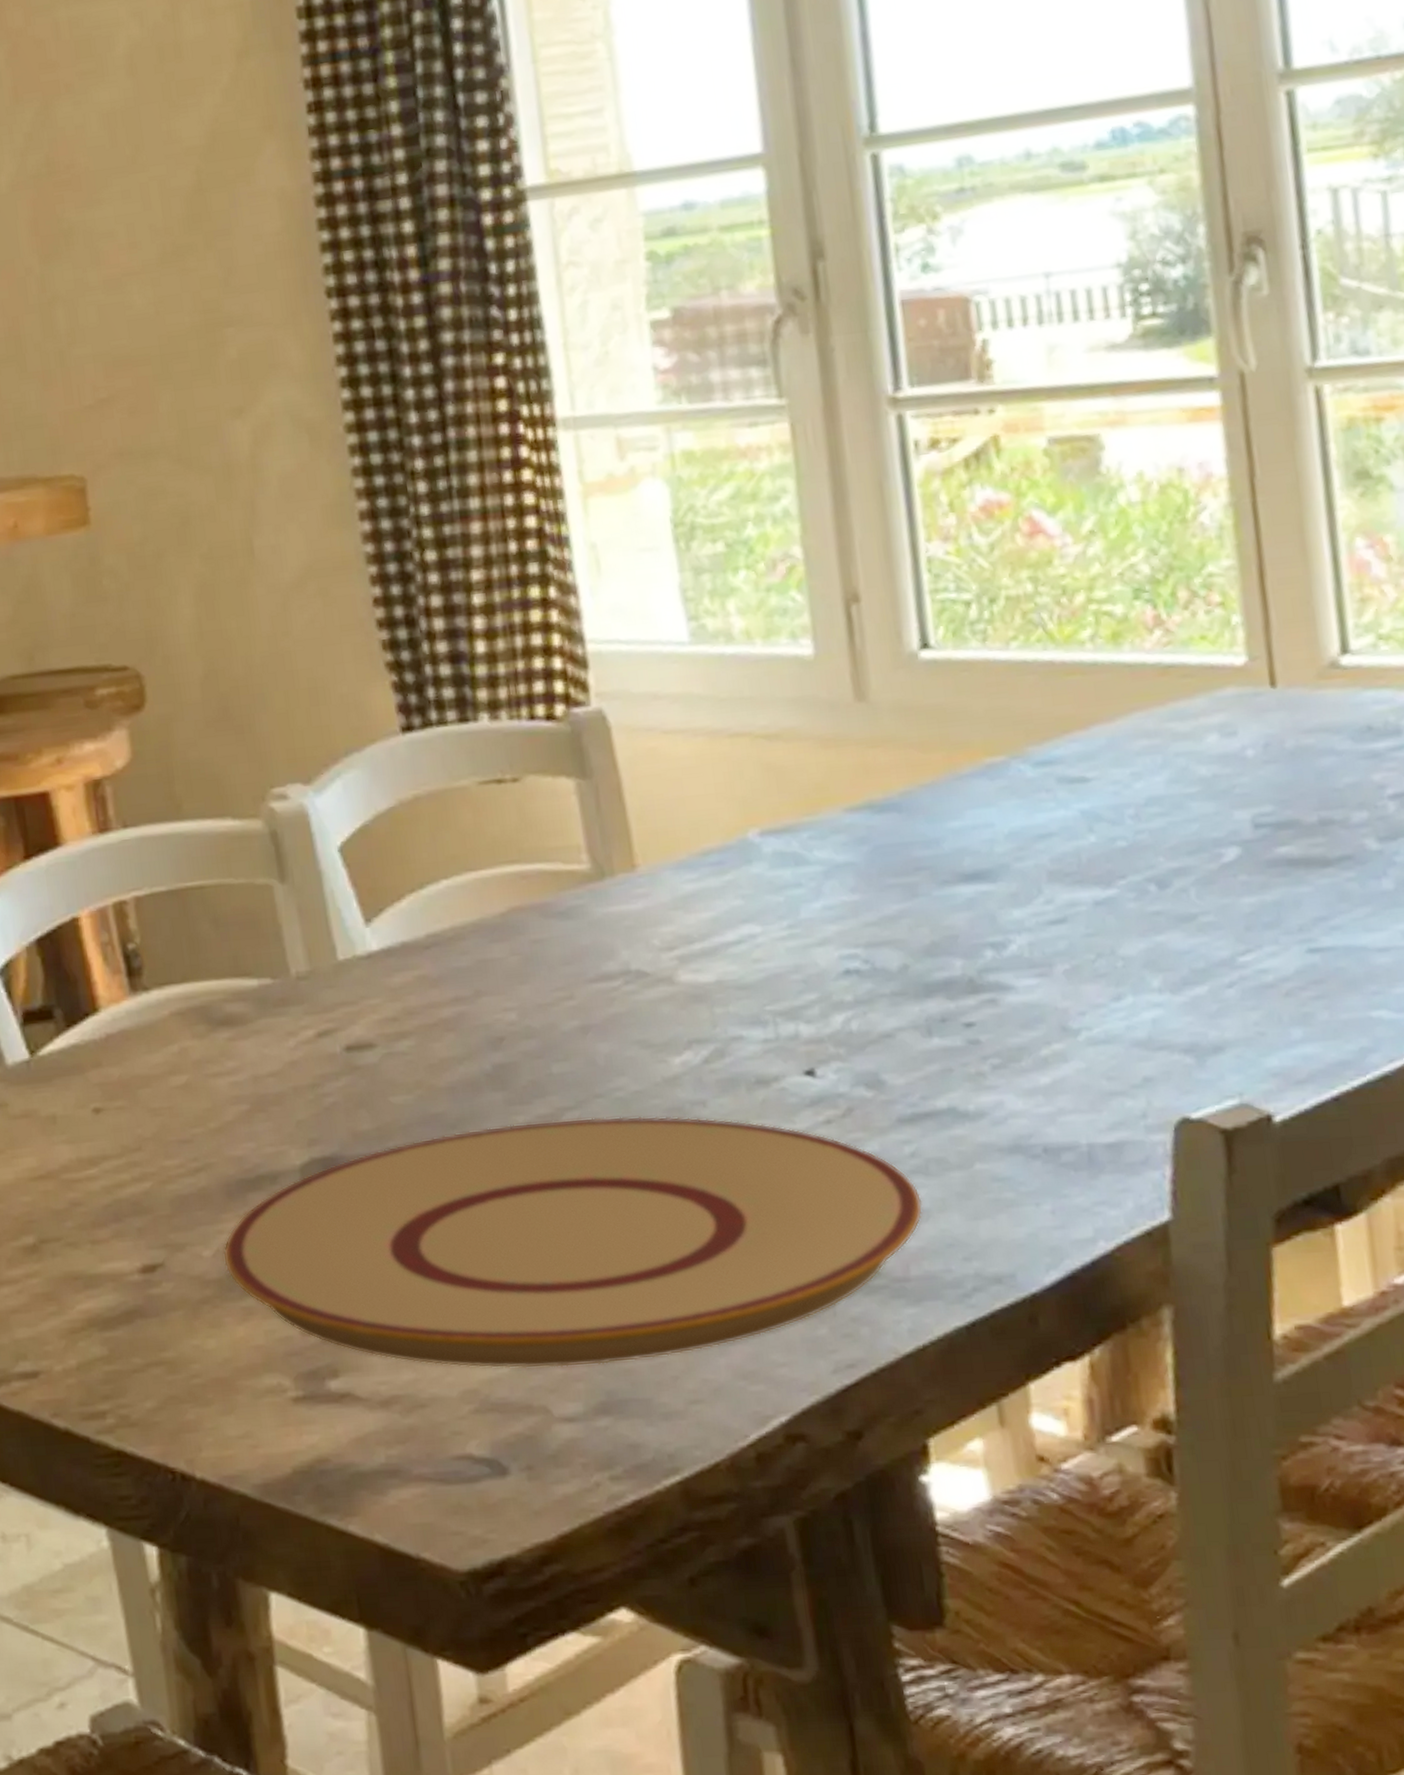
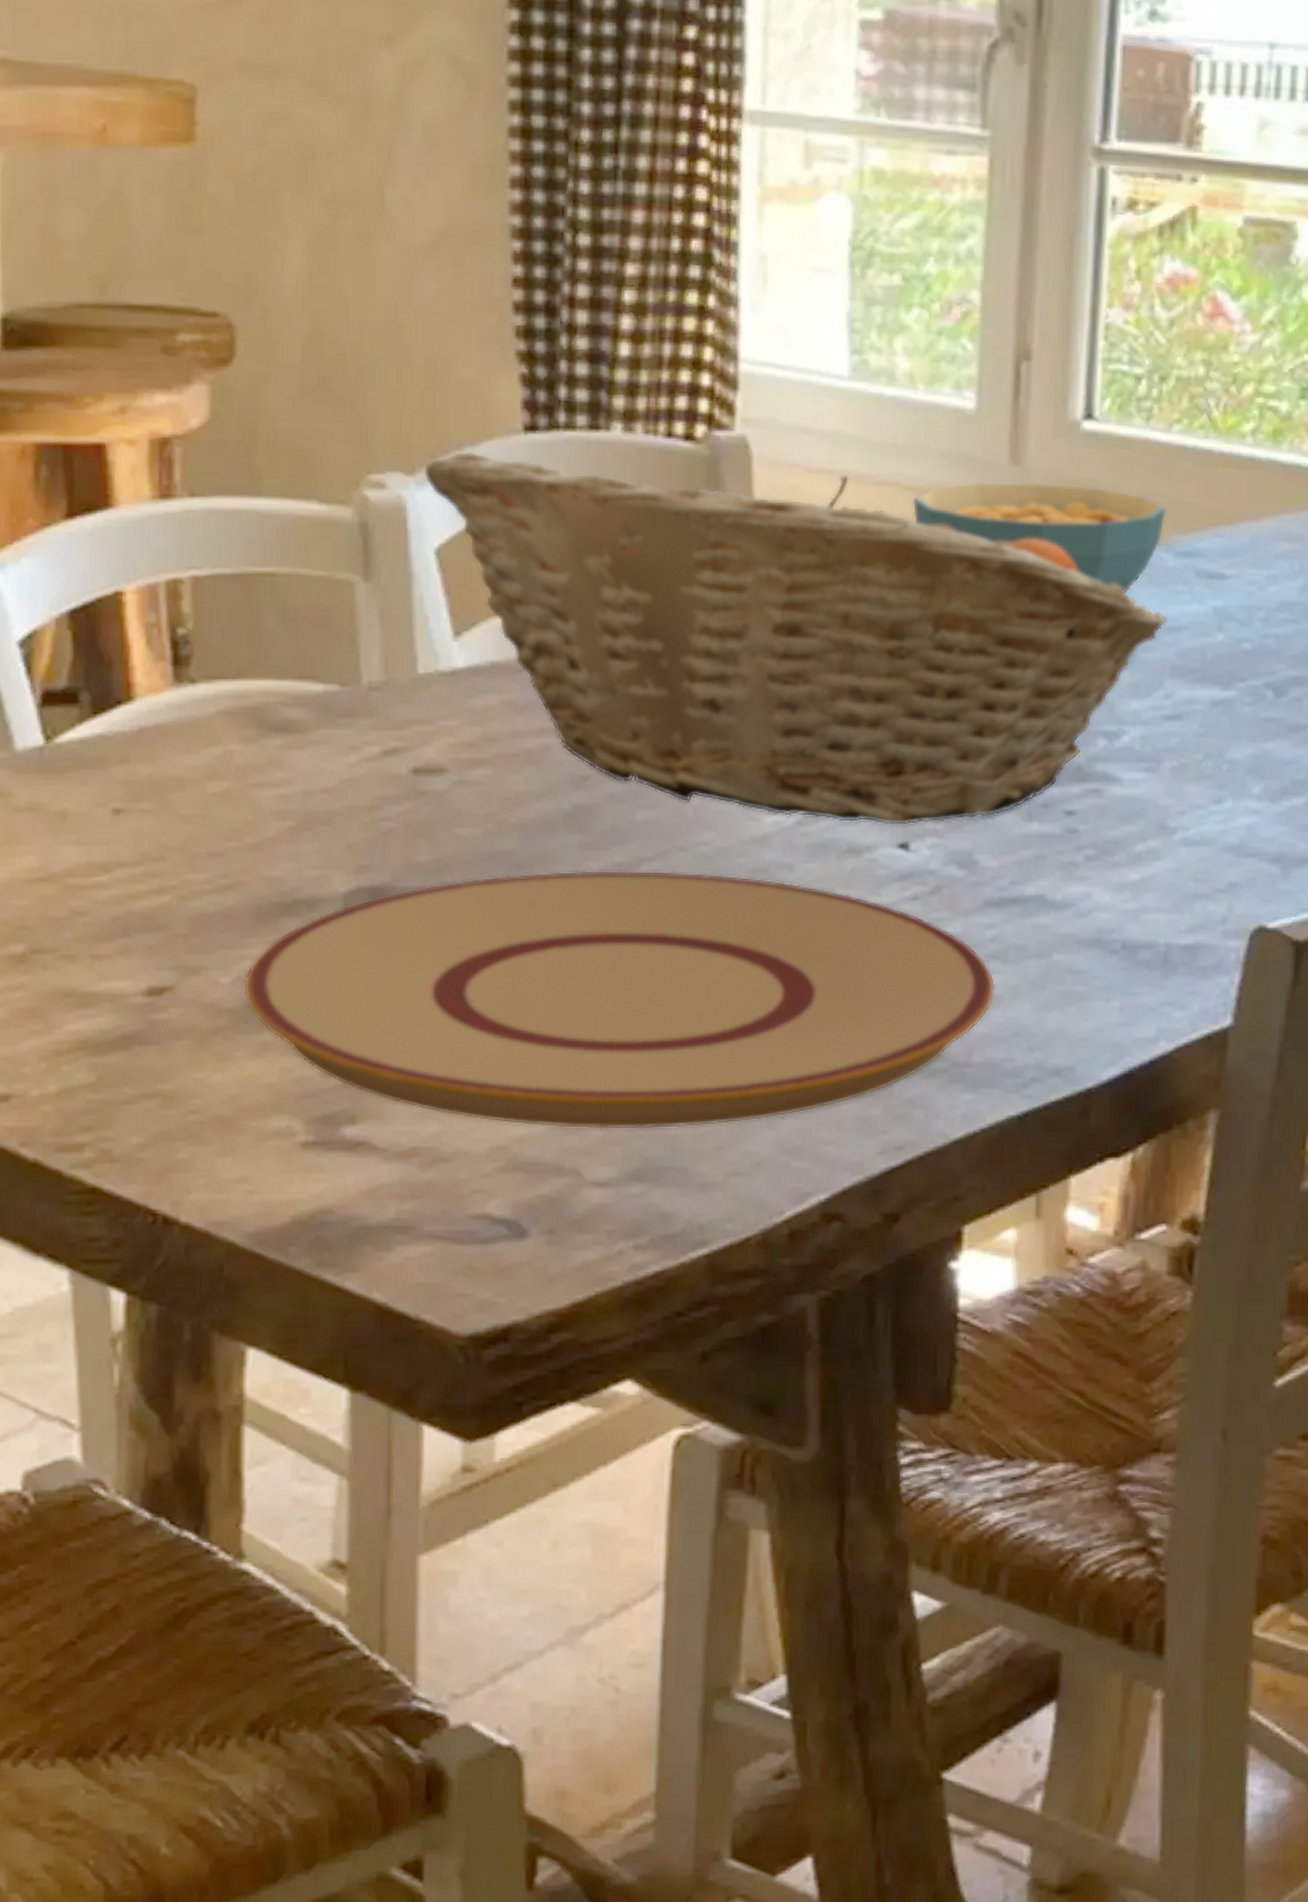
fruit basket: none [319,731,1036,1056] -> present [424,451,1167,826]
cereal bowl: none [767,710,1018,808] -> present [912,481,1167,593]

